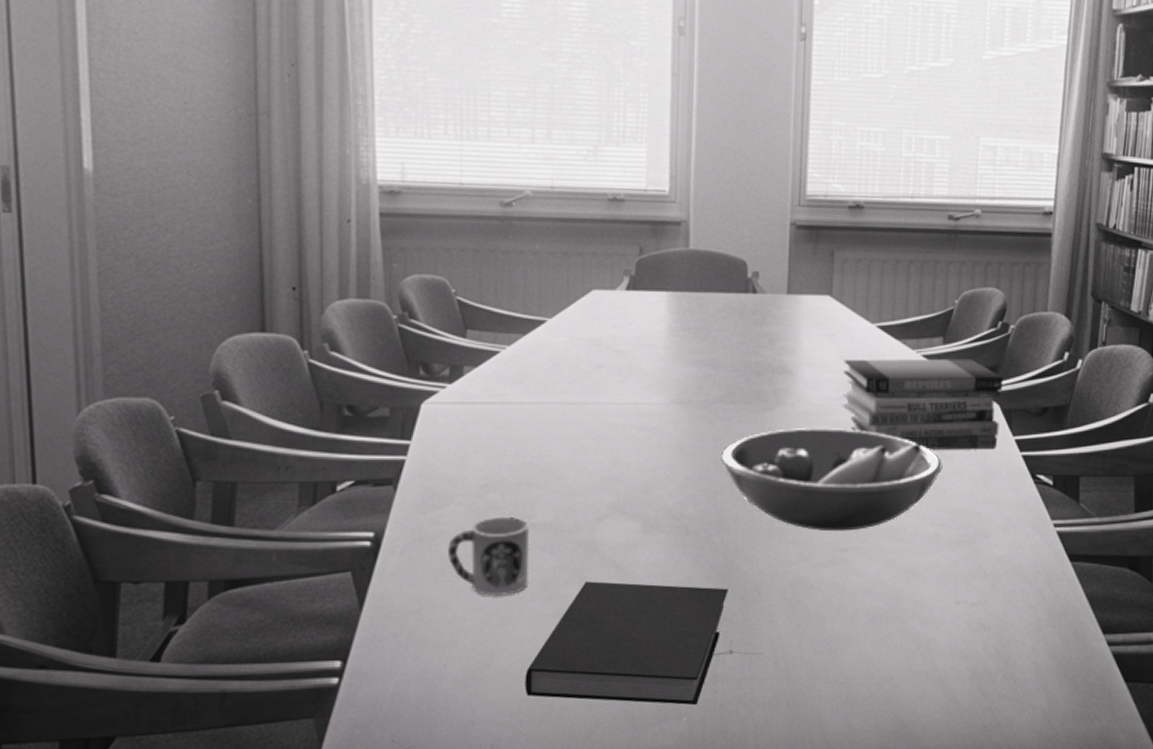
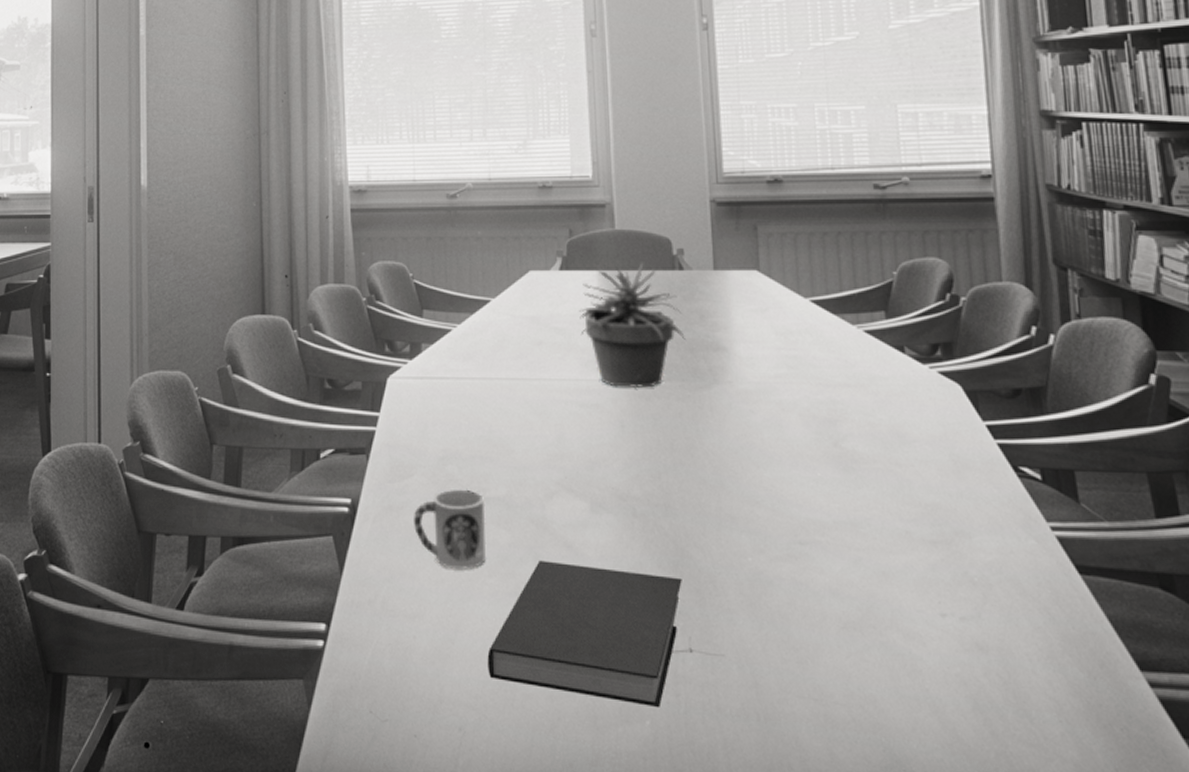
potted plant: none [643,284,754,411] -> present [578,262,687,388]
fruit bowl: present [721,427,943,532] -> none [662,407,904,522]
book stack: present [843,358,1003,451] -> none [779,334,965,436]

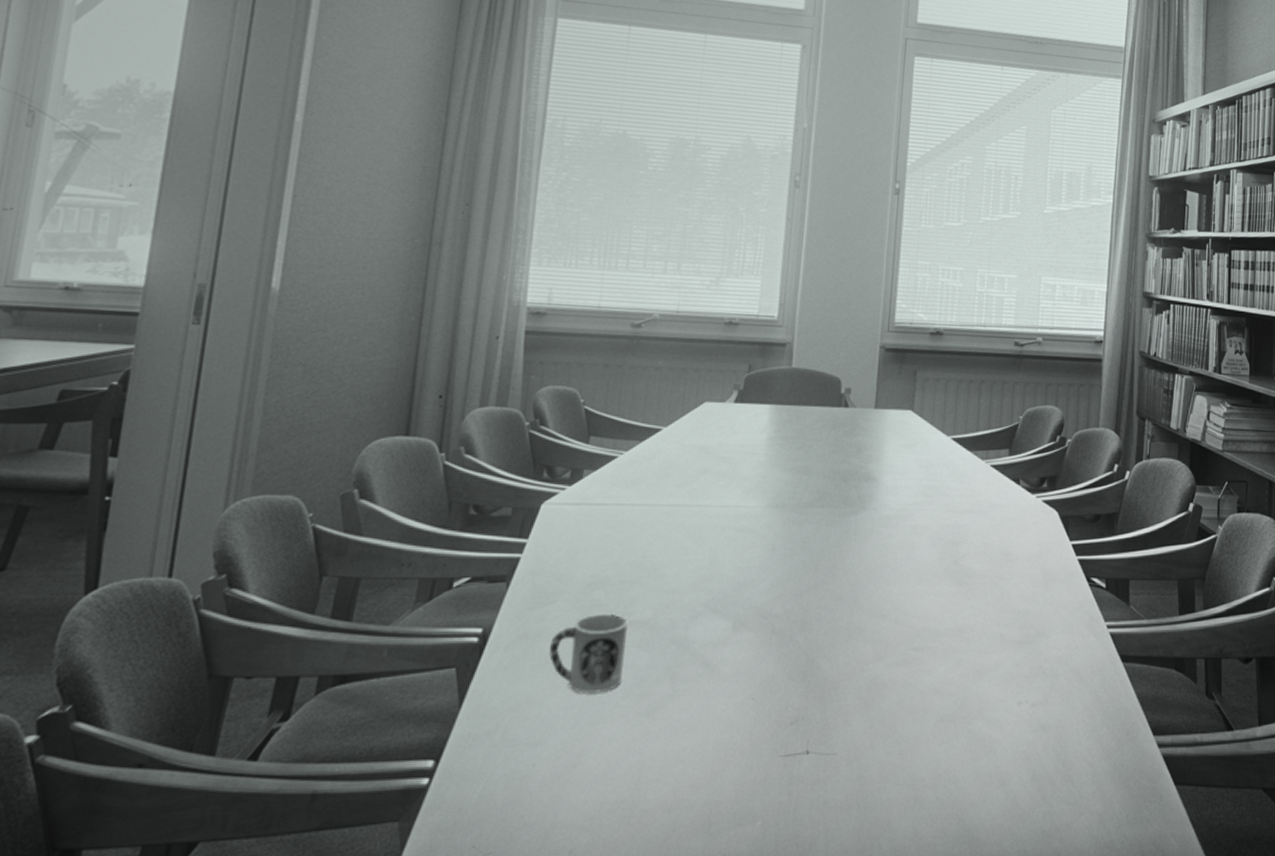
notebook: present [487,560,682,707] -> none [608,679,809,808]
potted plant: present [578,262,687,388] -> none [746,398,843,514]

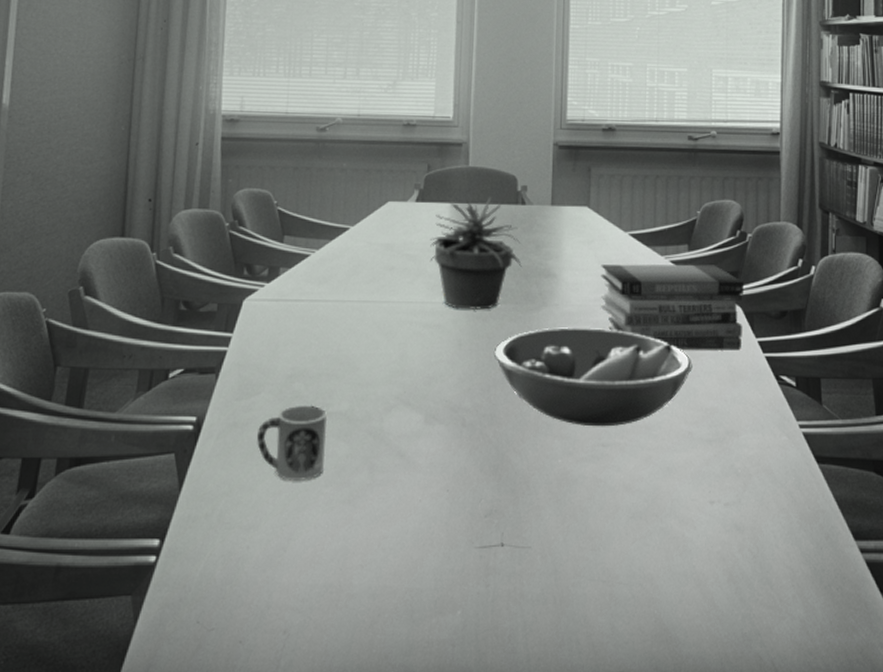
potted plant: none [746,398,843,514] -> present [429,196,523,310]
fruit bowl: none [809,531,1007,631] -> present [494,326,692,427]
book stack: none [920,468,1061,555] -> present [601,264,744,351]

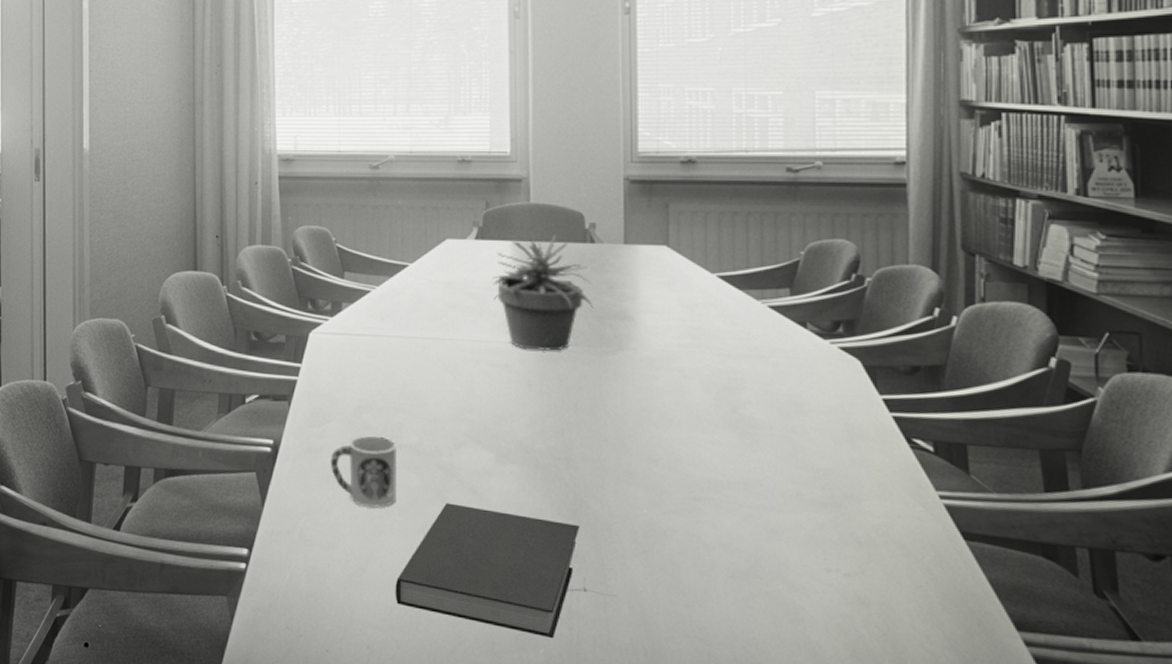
notebook: none [316,469,500,598] -> present [395,503,580,638]
fruit bowl: present [494,326,692,427] -> none [567,373,800,480]
book stack: present [601,264,744,351] -> none [685,307,863,408]

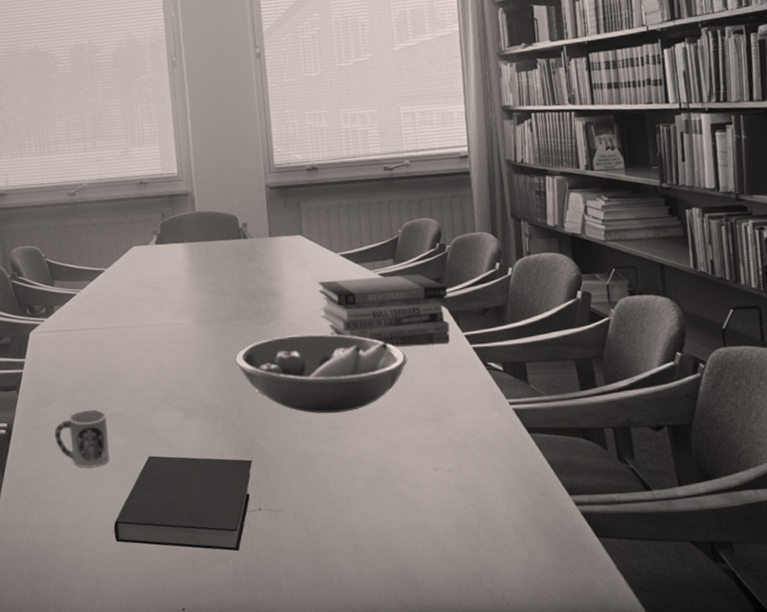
potted plant: present [491,234,595,351] -> none [170,234,251,328]
fruit bowl: none [567,373,800,480] -> present [235,333,407,414]
book stack: none [685,307,863,408] -> present [318,274,450,348]

